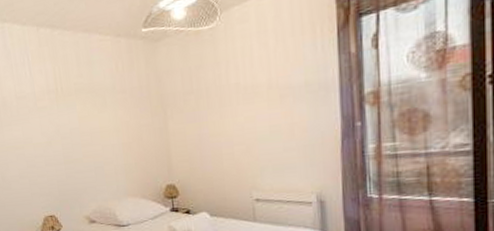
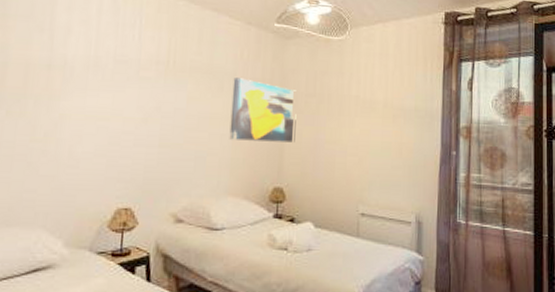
wall art: none [113,90,180,148] -> present [229,78,297,143]

